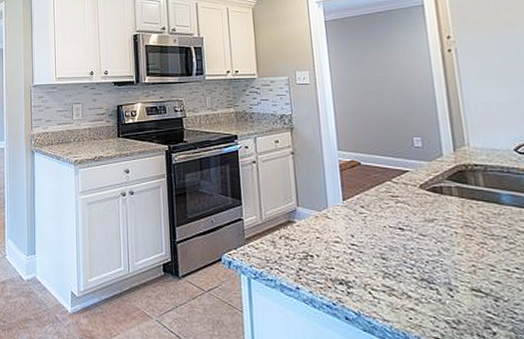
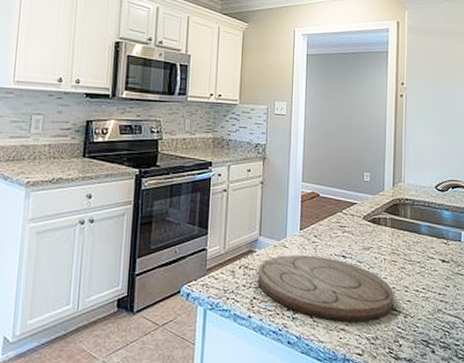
cutting board: none [300,226,476,302] -> present [258,255,393,321]

